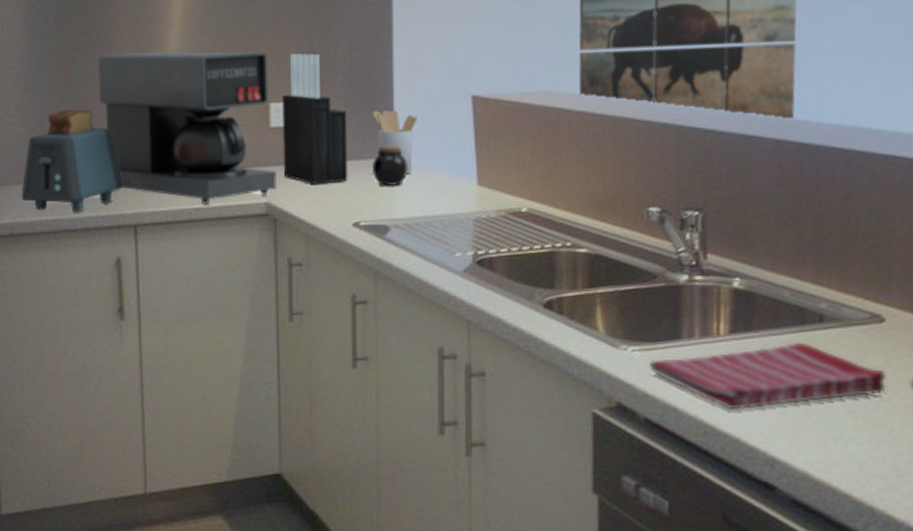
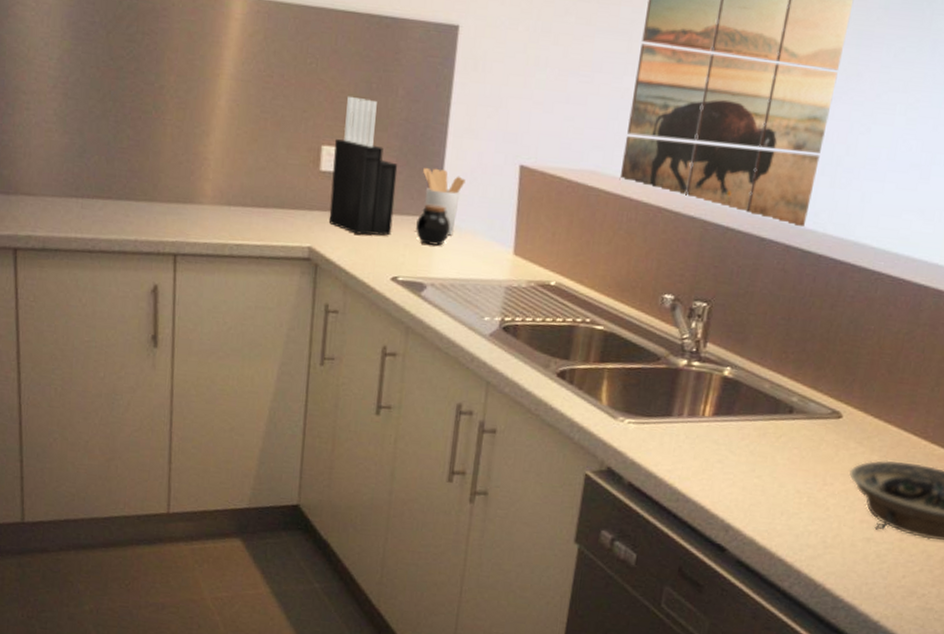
toaster: present [21,109,123,213] -> none [56,122,165,234]
coffee maker: present [98,51,277,205] -> none [145,68,325,242]
dish towel: present [649,342,887,410] -> none [640,429,834,483]

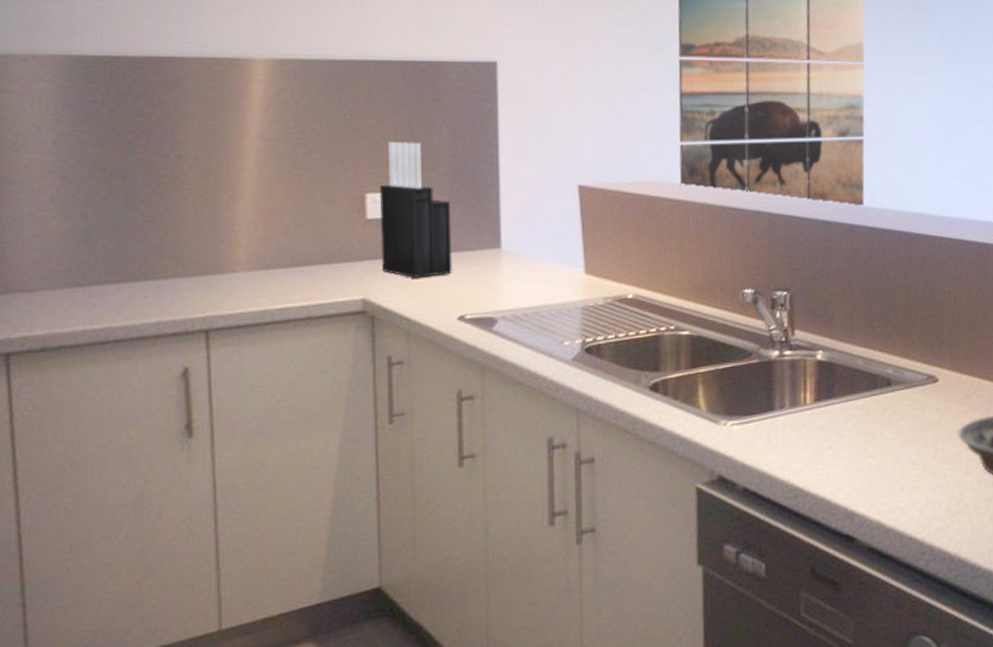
jar: present [416,203,451,246] -> none [478,235,516,277]
utensil holder: present [423,167,466,236] -> none [478,199,524,265]

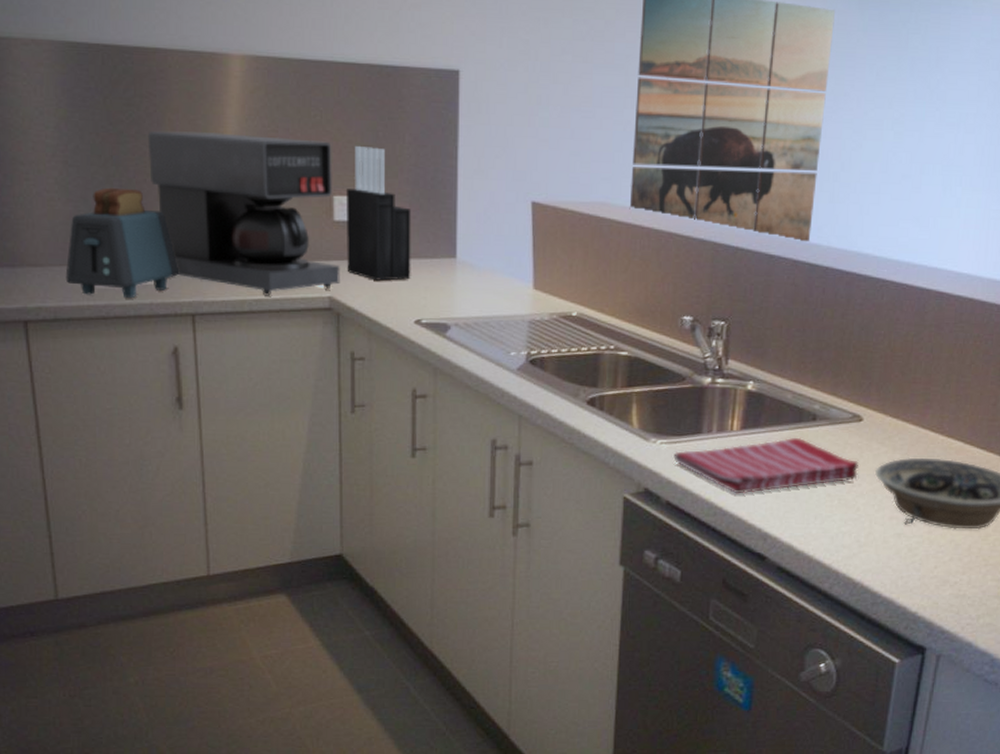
toaster: none [58,201,191,319] -> present [65,187,178,299]
coffee maker: none [159,136,374,304] -> present [147,130,340,296]
dish towel: none [746,404,941,473] -> present [673,437,860,494]

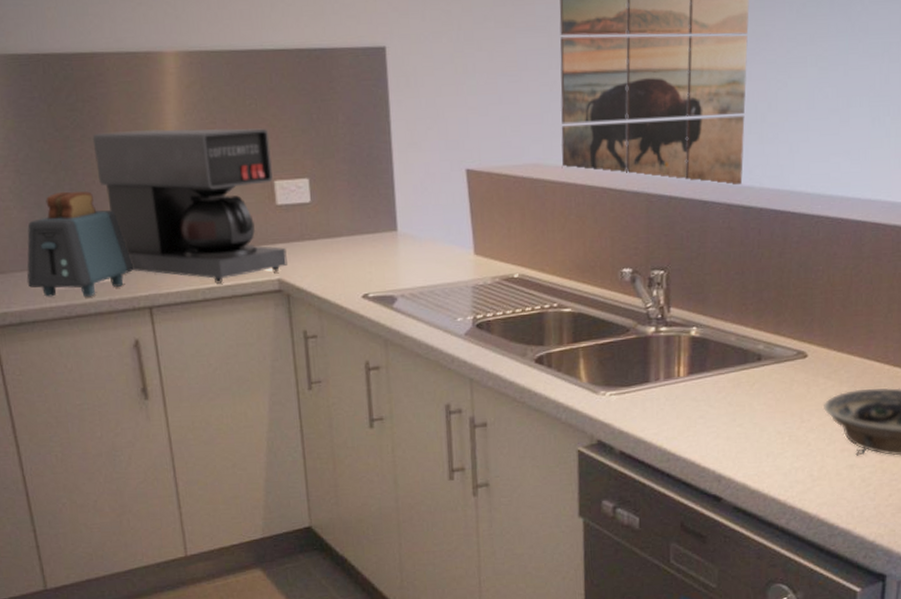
knife block: present [345,145,411,281] -> none [285,129,355,260]
dish towel: present [673,437,860,494] -> none [623,378,808,439]

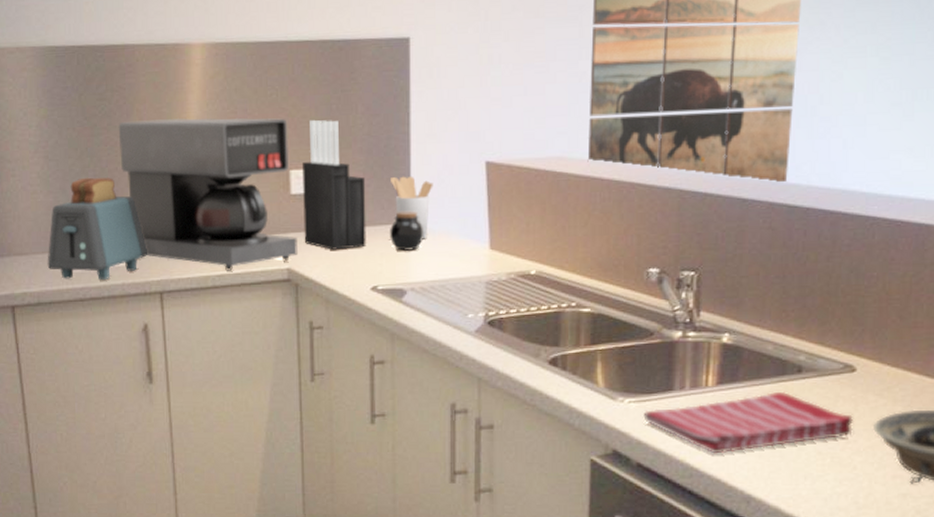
knife block: none [285,129,355,260] -> present [301,119,366,250]
utensil holder: none [375,184,417,247] -> present [391,176,433,239]
jar: none [377,219,411,259] -> present [390,210,425,251]
dish towel: none [623,378,808,439] -> present [643,391,854,454]

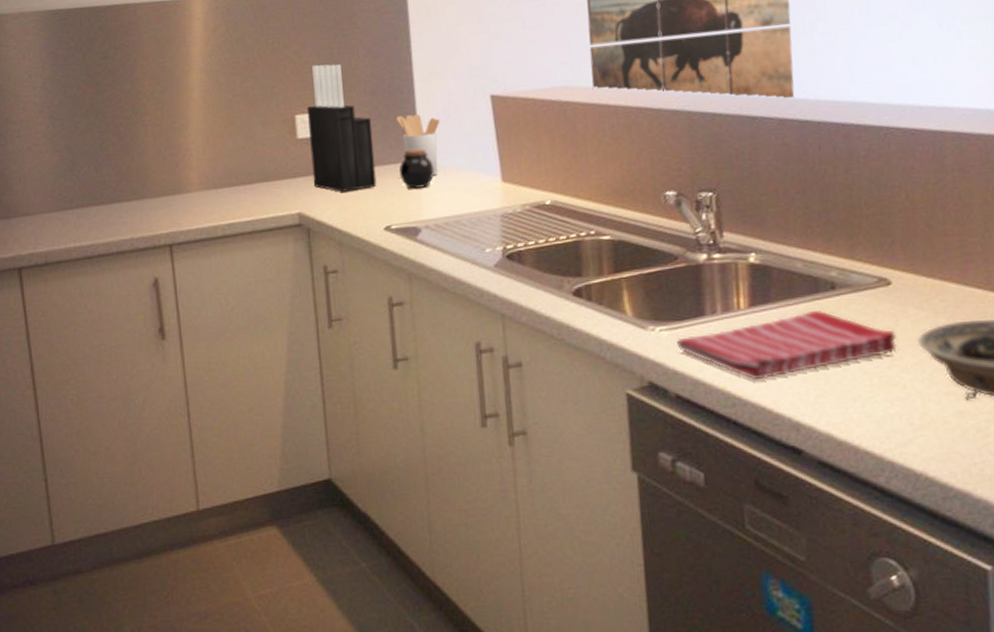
toaster: present [47,177,147,281] -> none [54,133,155,237]
coffee maker: present [118,117,298,271] -> none [122,65,308,220]

